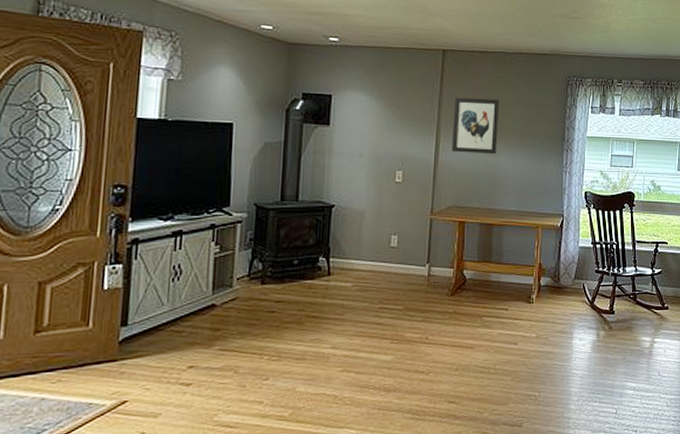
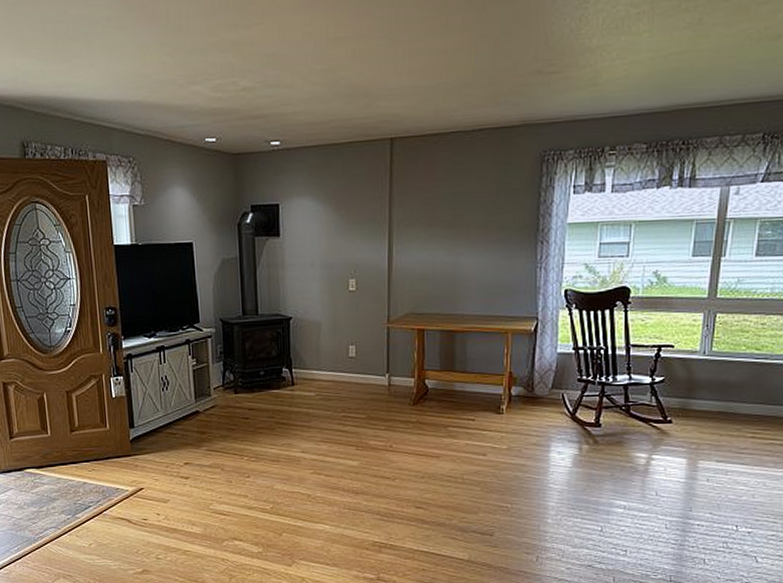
wall art: present [451,97,500,154] -> none [405,189,459,255]

